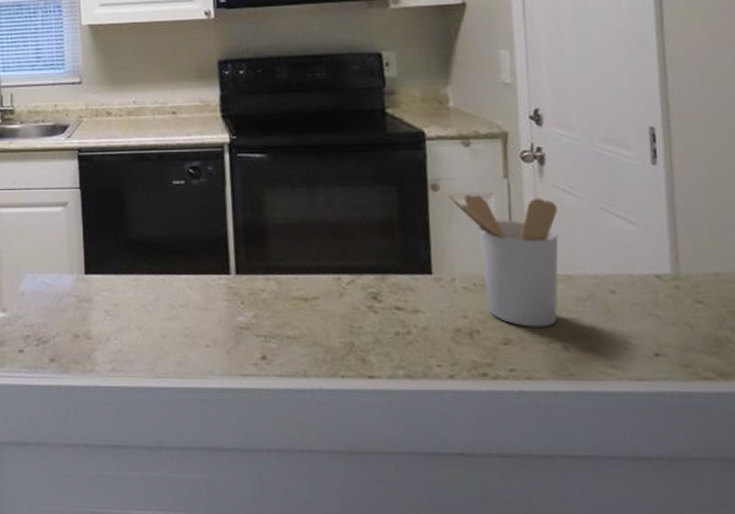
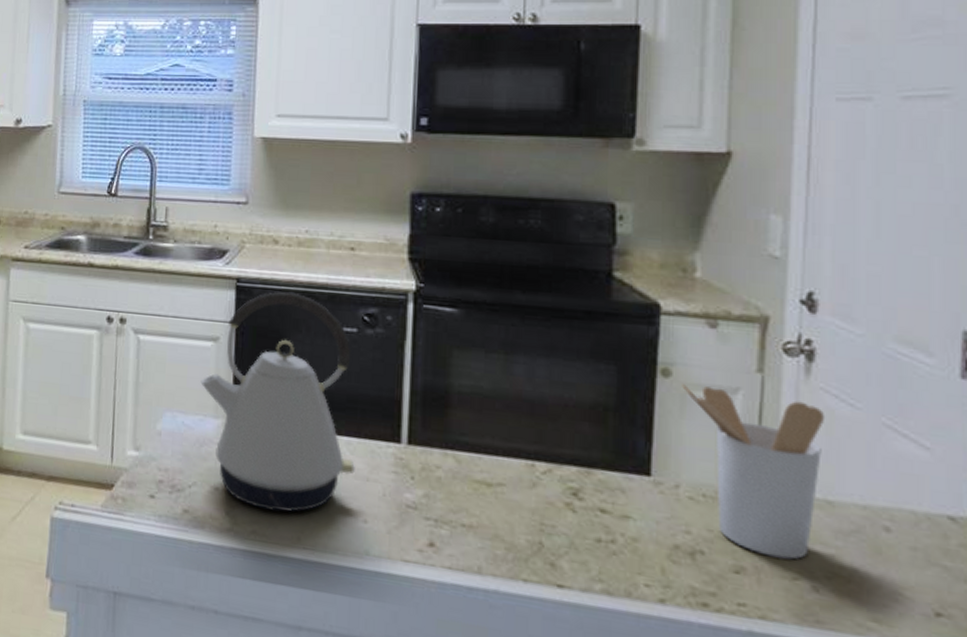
kettle: none [55,155,194,348] -> present [200,291,355,512]

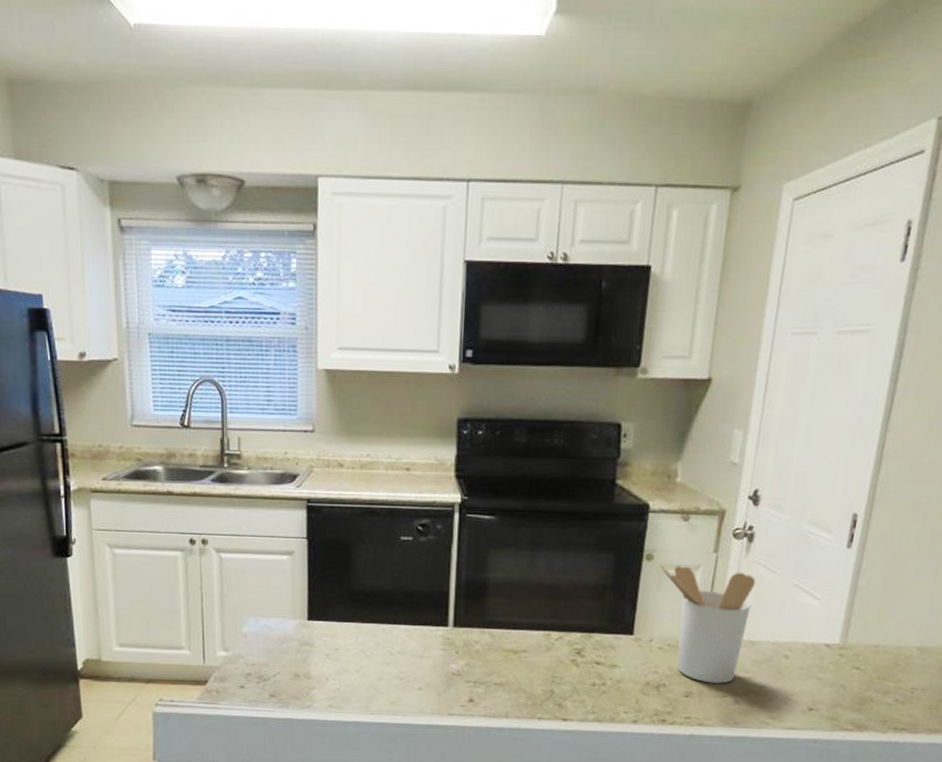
kettle: present [200,291,355,512] -> none [279,509,412,688]

